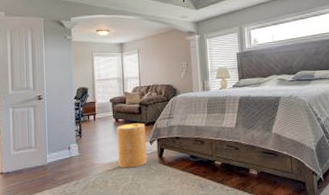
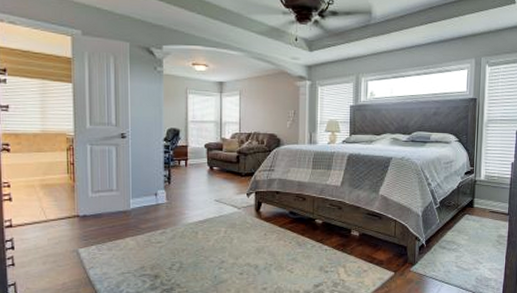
basket: present [116,122,147,168] -> none [210,172,243,220]

